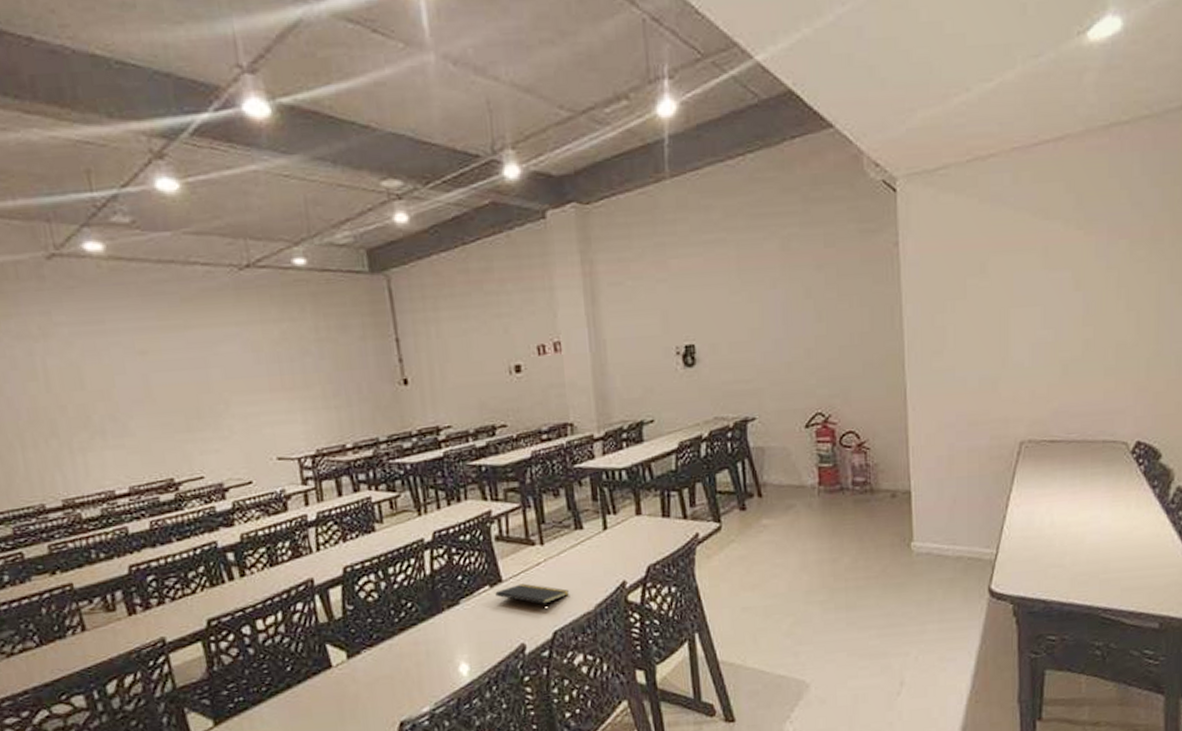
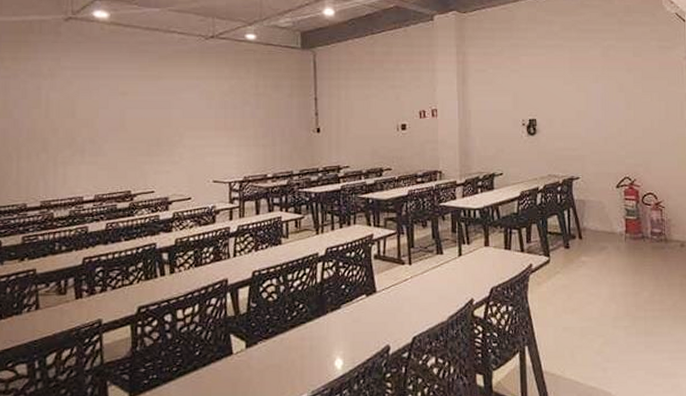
notepad: present [495,583,569,612] -> none [370,295,428,320]

